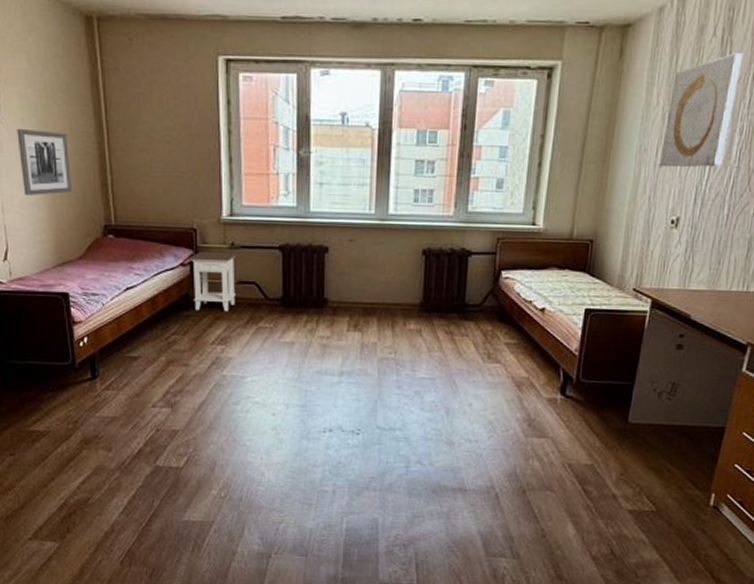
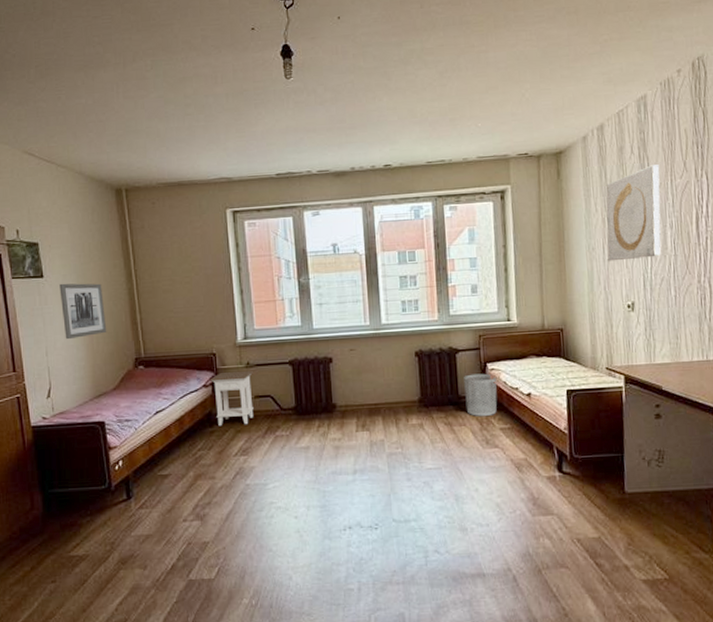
waste bin: none [471,281,511,329] -> present [464,373,497,417]

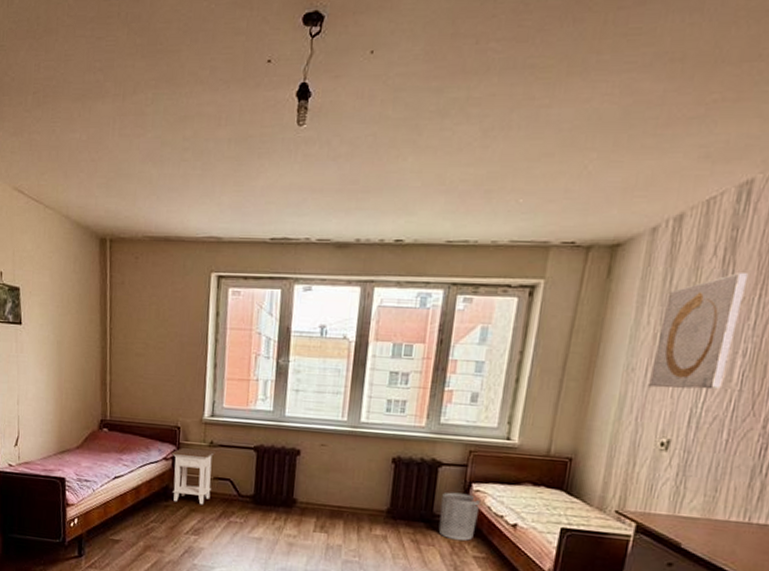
wall art: present [59,283,107,340] -> none [35,332,77,392]

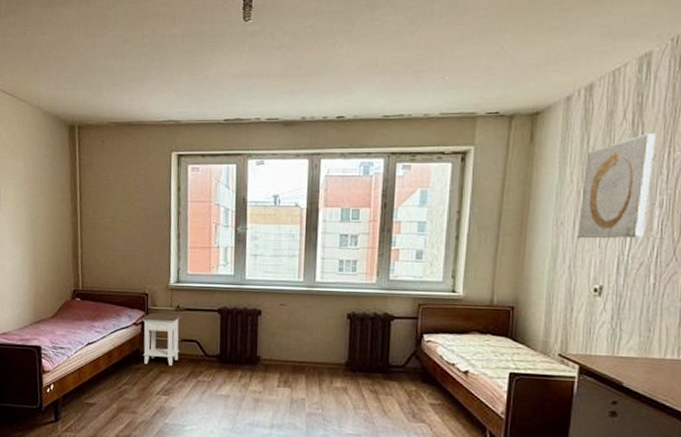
waste bin: present [438,492,481,541] -> none [395,343,433,390]

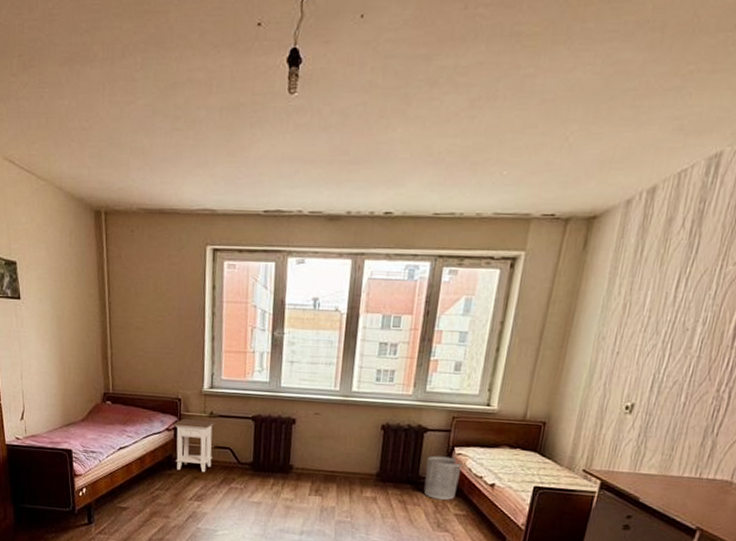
waste bin: none [395,343,433,390] -> present [423,456,463,501]
wall art: present [577,133,657,239] -> none [617,244,713,356]

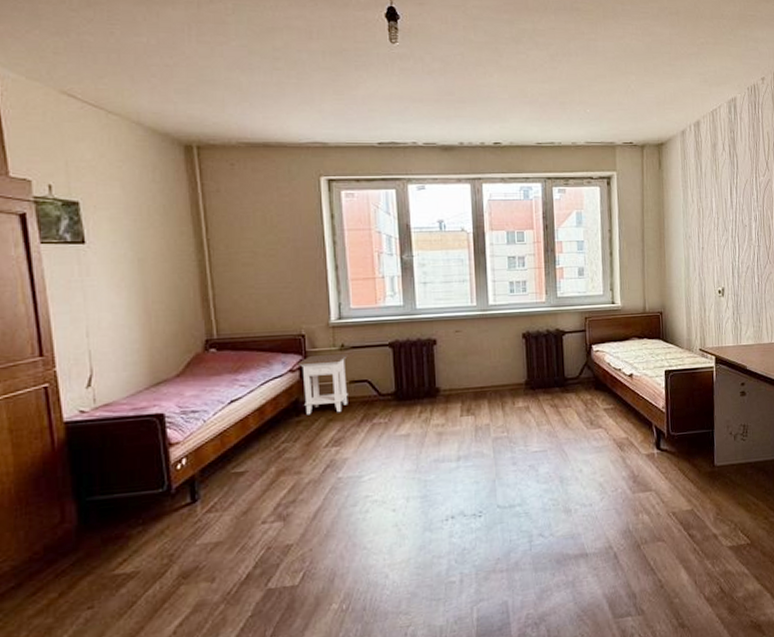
waste bin: present [423,456,463,501] -> none [570,355,602,398]

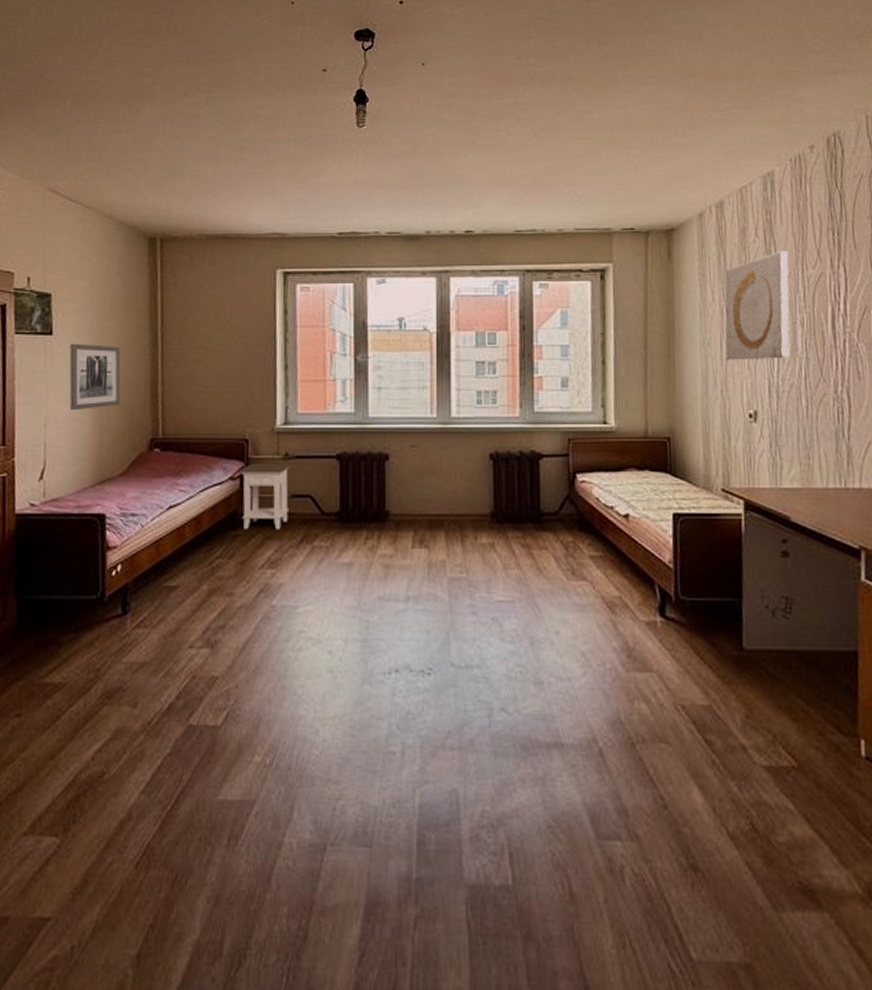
wall art: none [107,251,170,318] -> present [69,343,121,411]
wall art: none [701,162,747,249] -> present [724,251,790,360]

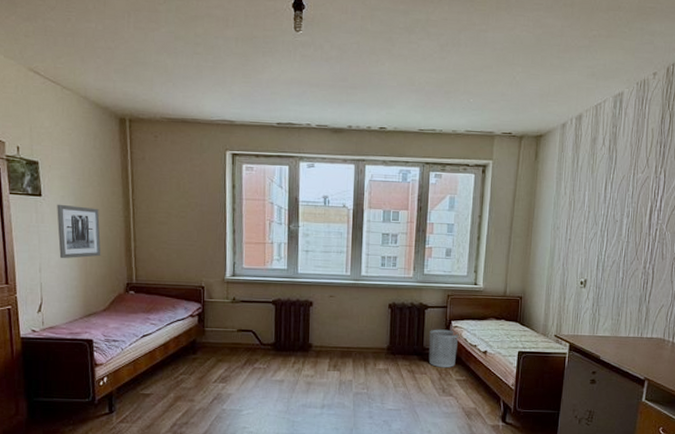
nightstand: present [238,464,292,530] -> none [196,305,238,355]
waste bin: none [548,486,588,540] -> present [428,329,459,368]
wall art: present [724,251,790,360] -> none [569,158,626,242]

